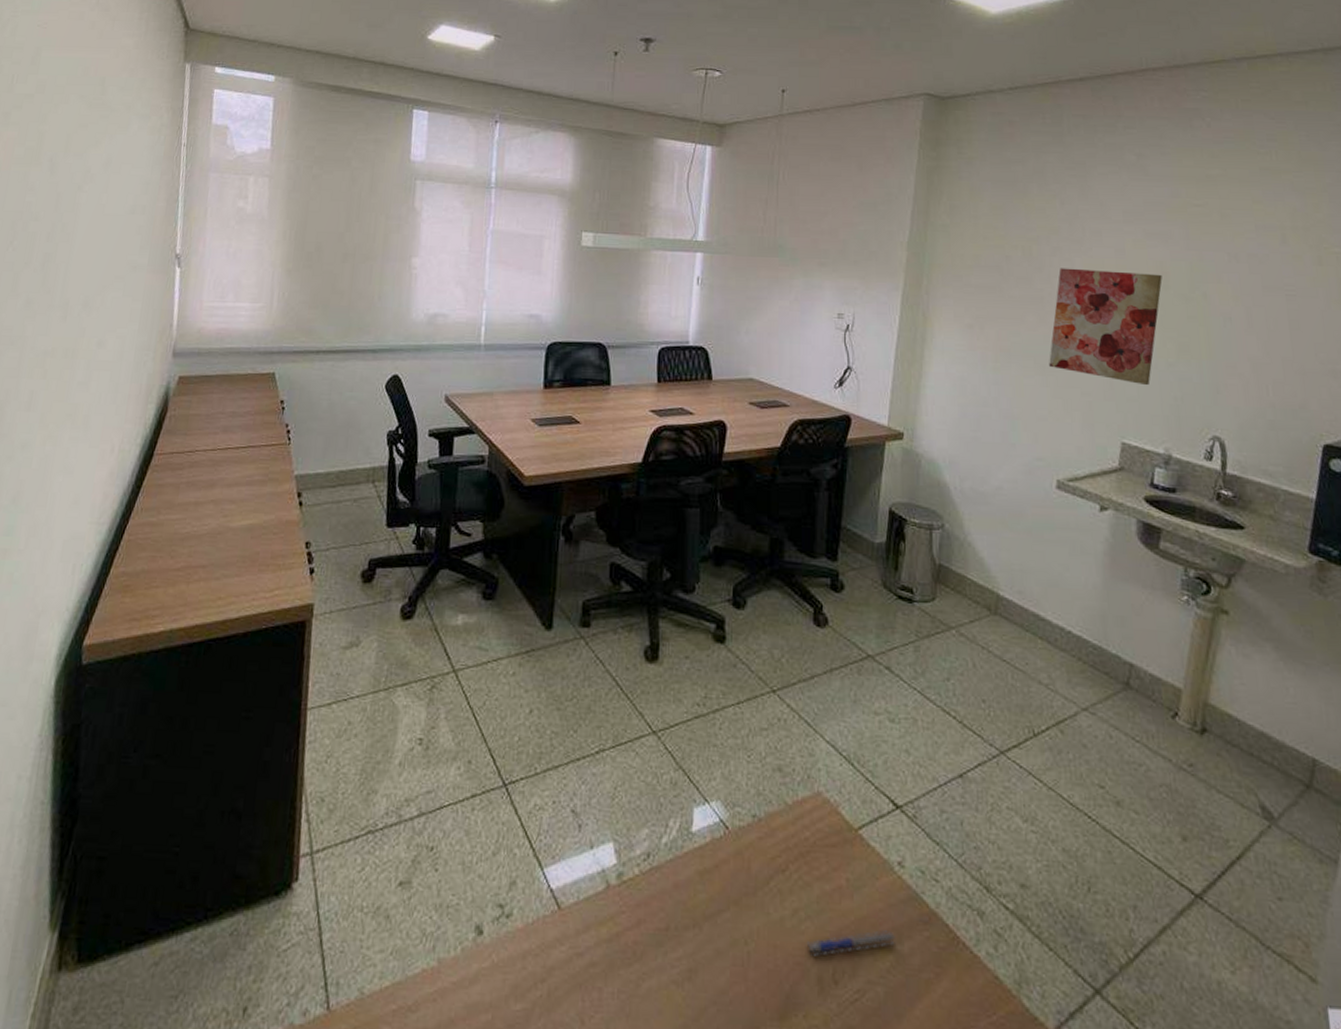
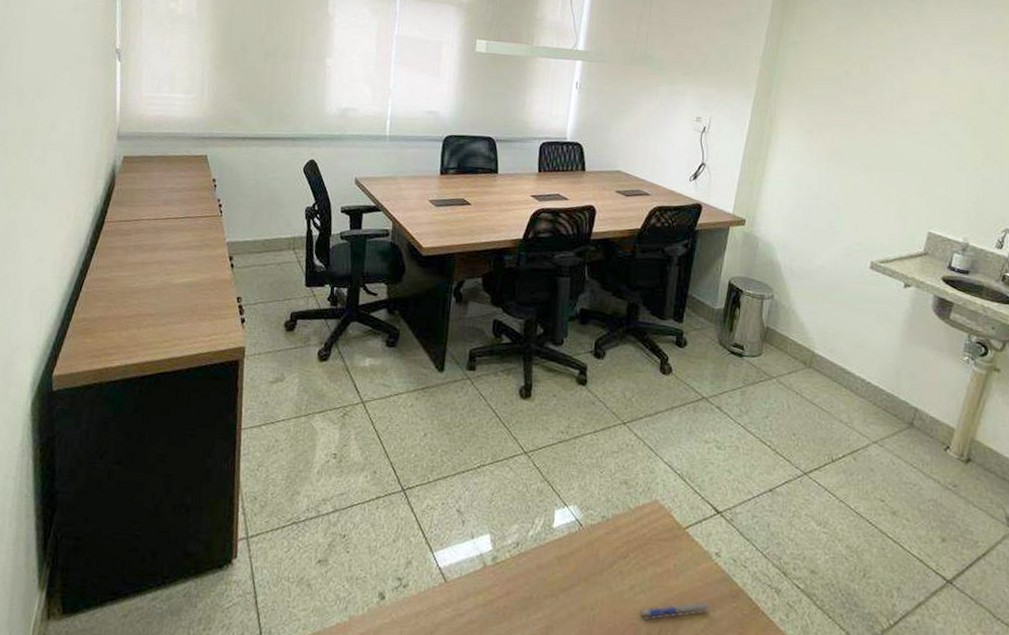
wall art: present [1049,268,1163,386] -> none [874,83,979,186]

